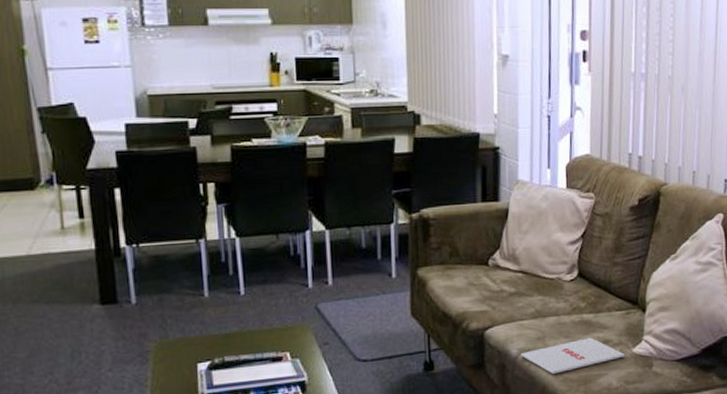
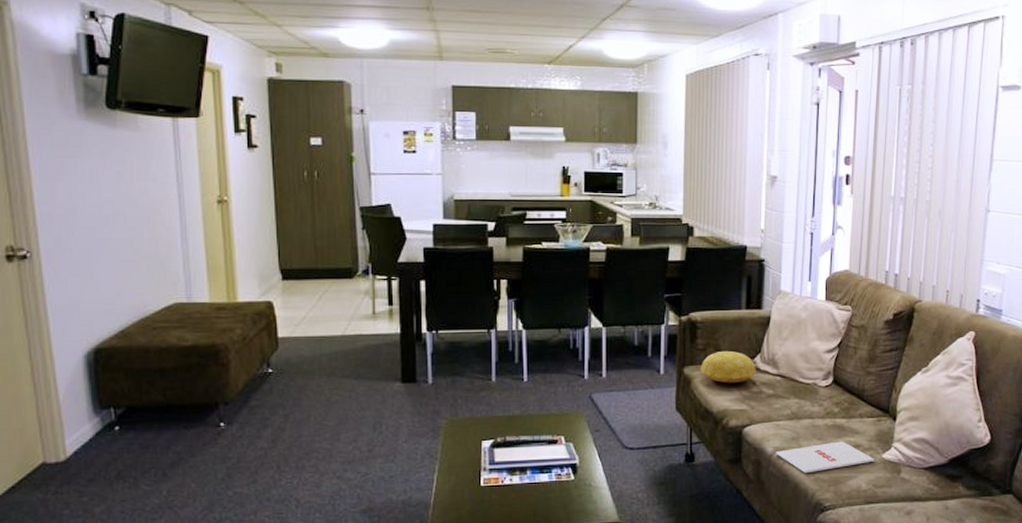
cushion: none [435,248,497,284] -> present [700,350,757,384]

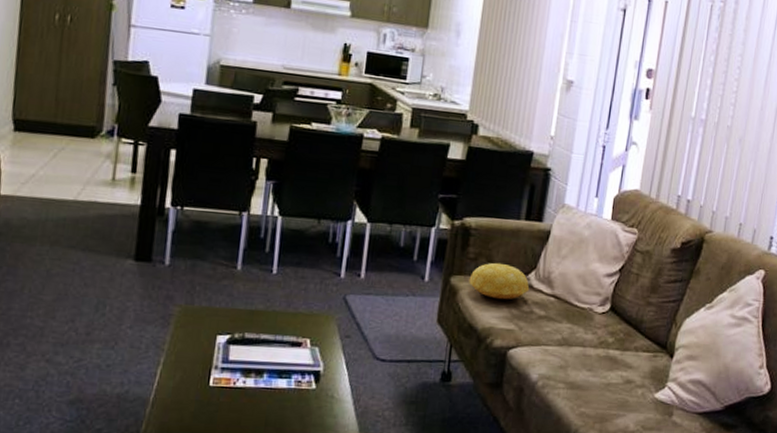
magazine: present [775,441,874,474] -> none [540,374,646,407]

